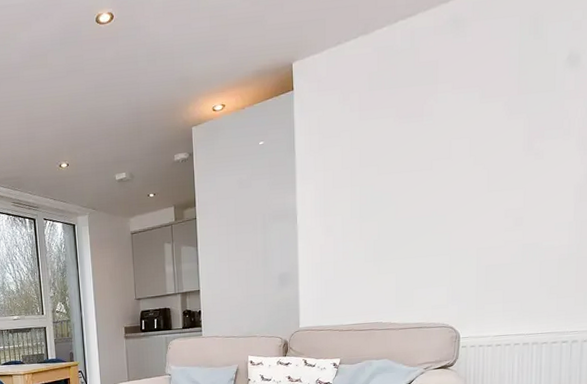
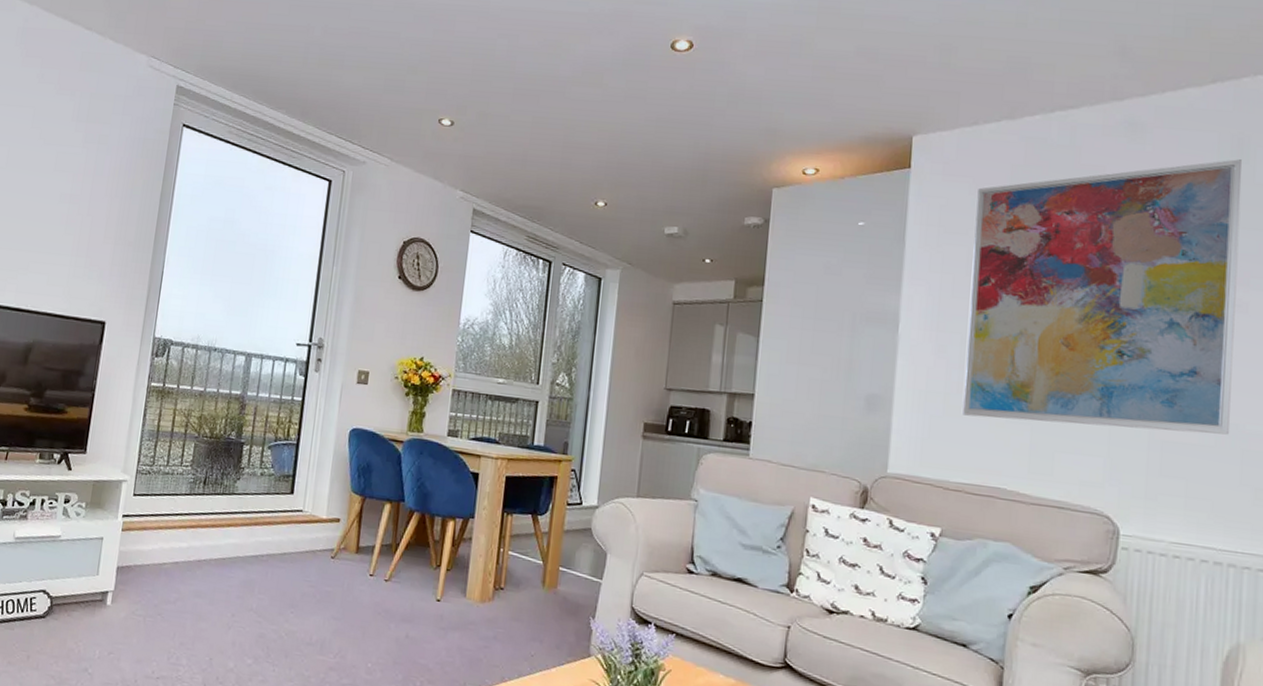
wall art: none [345,36,538,275] -> present [961,159,1243,435]

